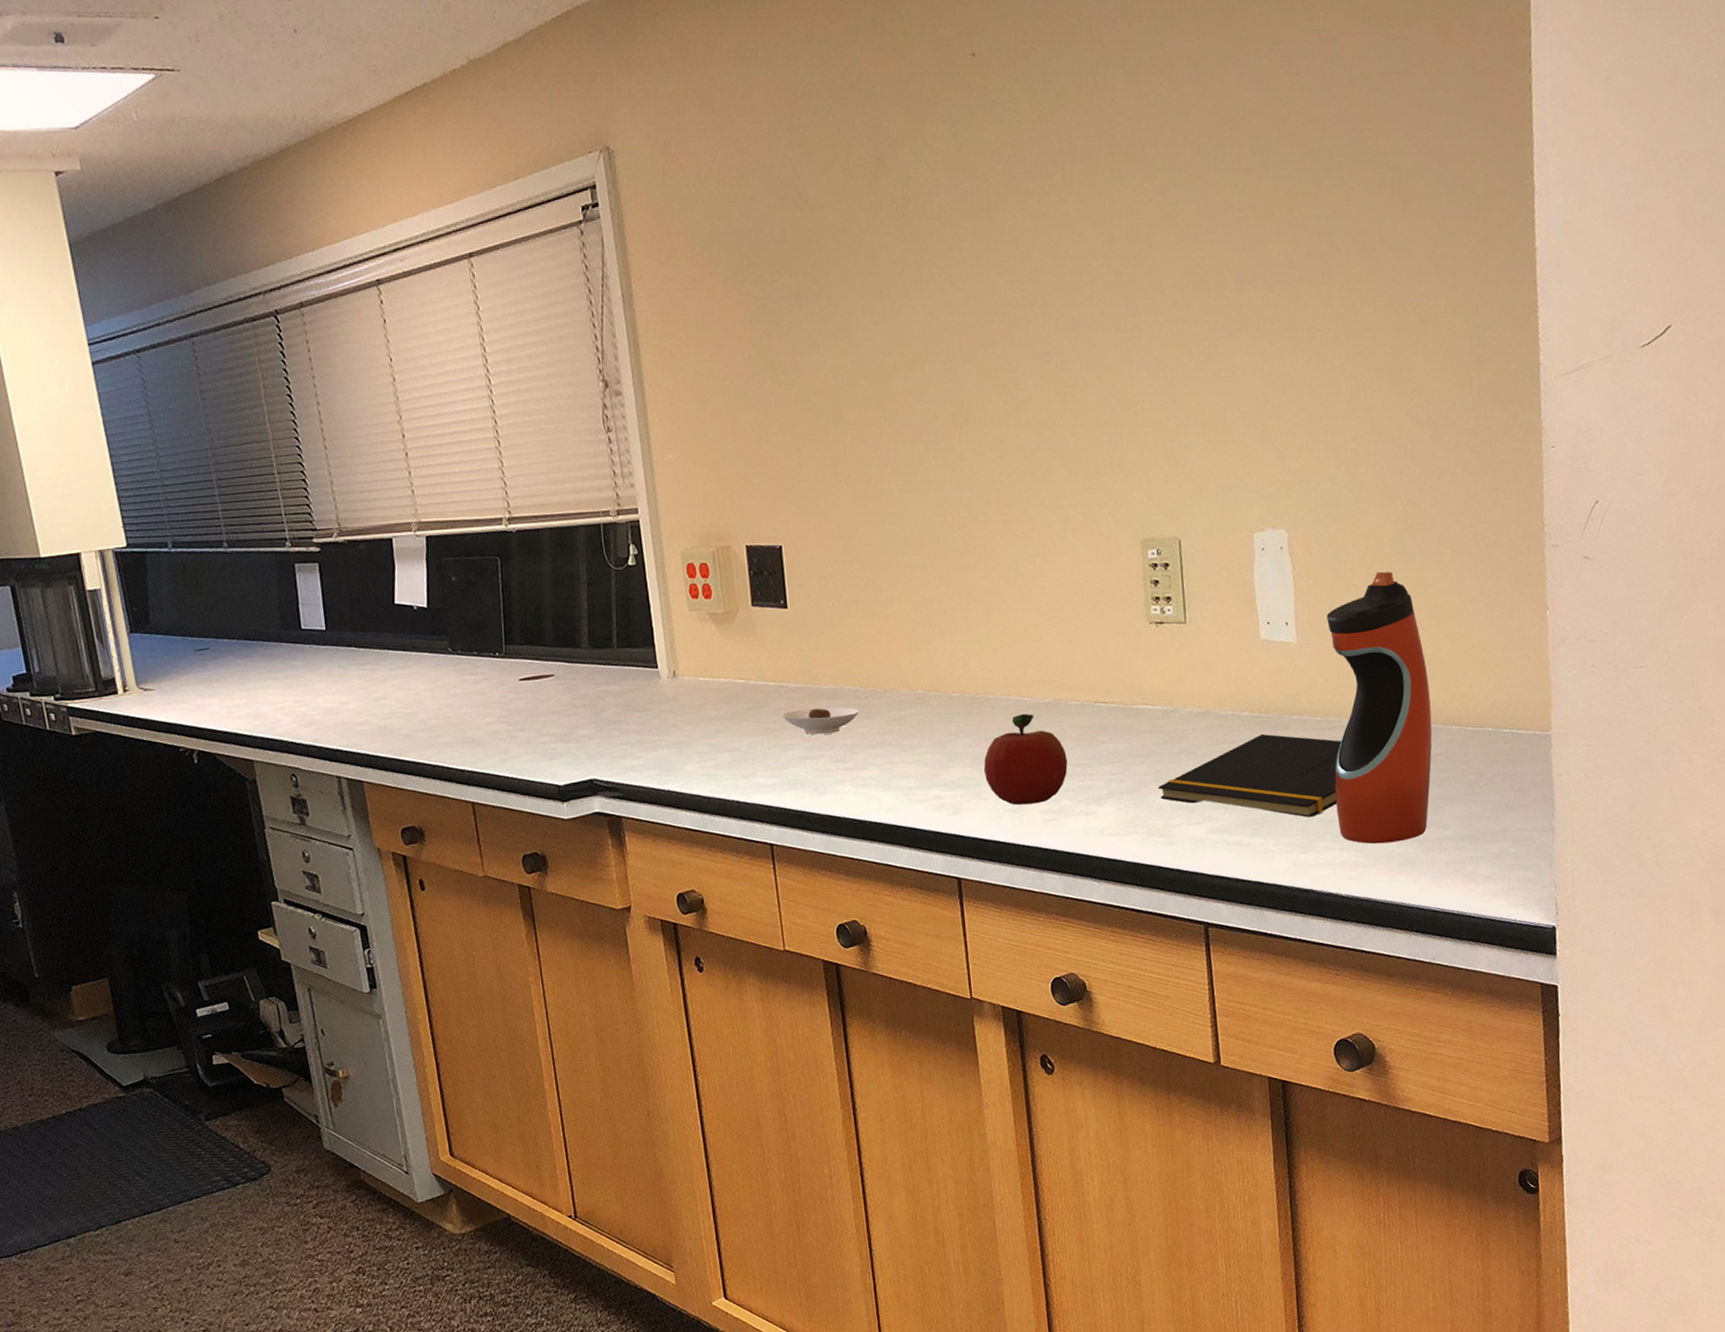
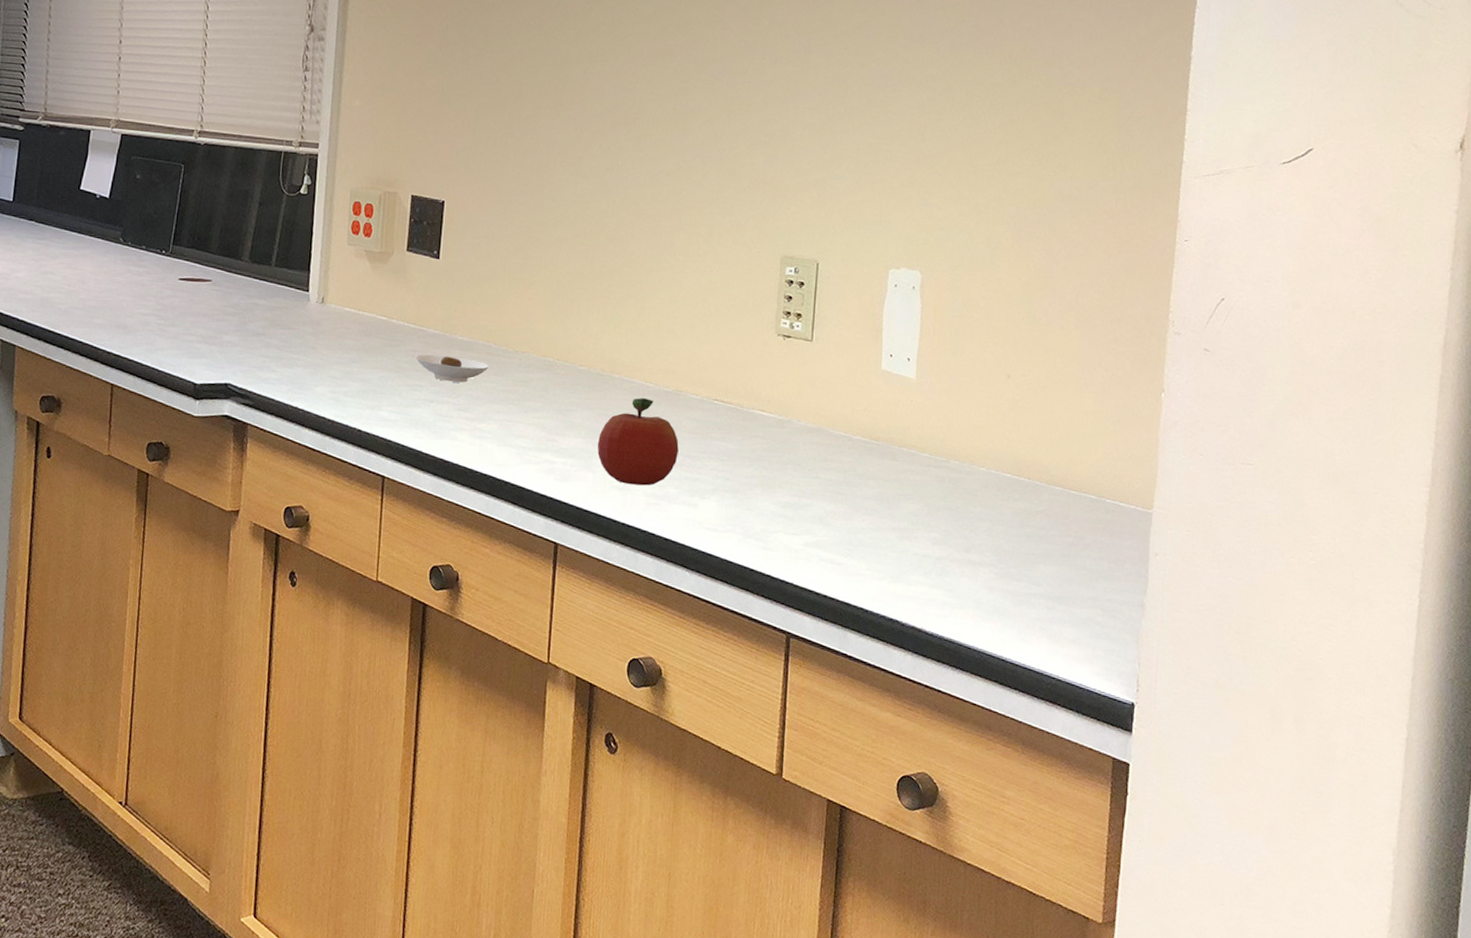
notepad: present [1158,733,1342,818] -> none [761,459,946,549]
water bottle: present [1326,571,1432,844] -> none [932,327,1039,590]

